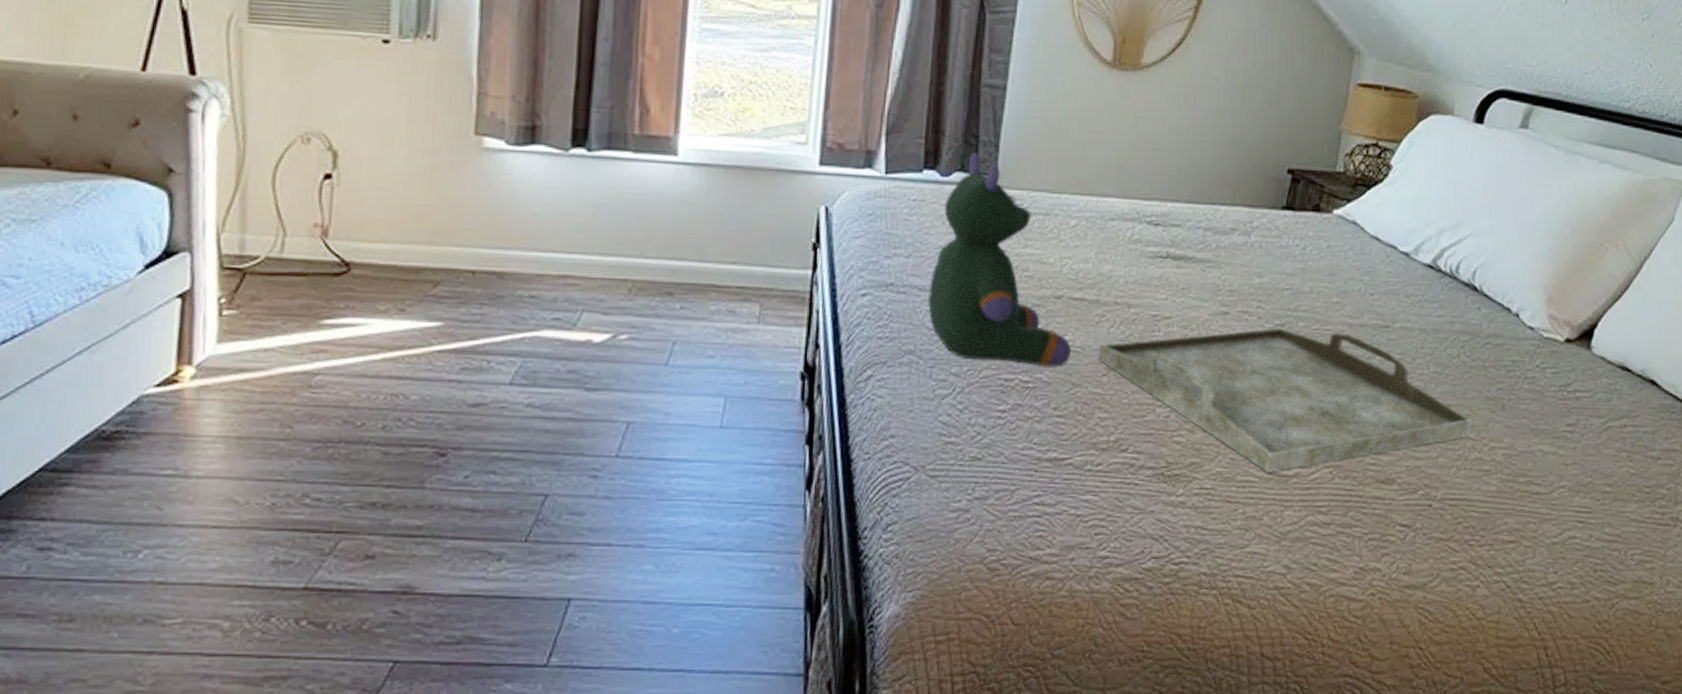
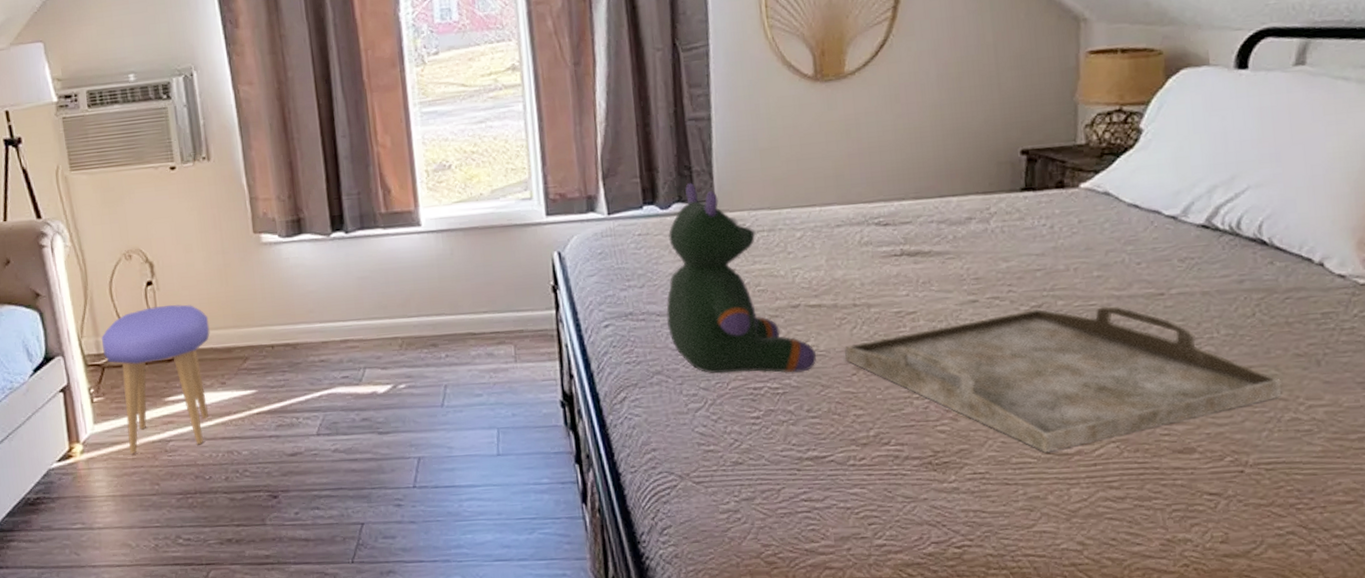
stool: none [248,205,398,387] -> present [101,304,210,454]

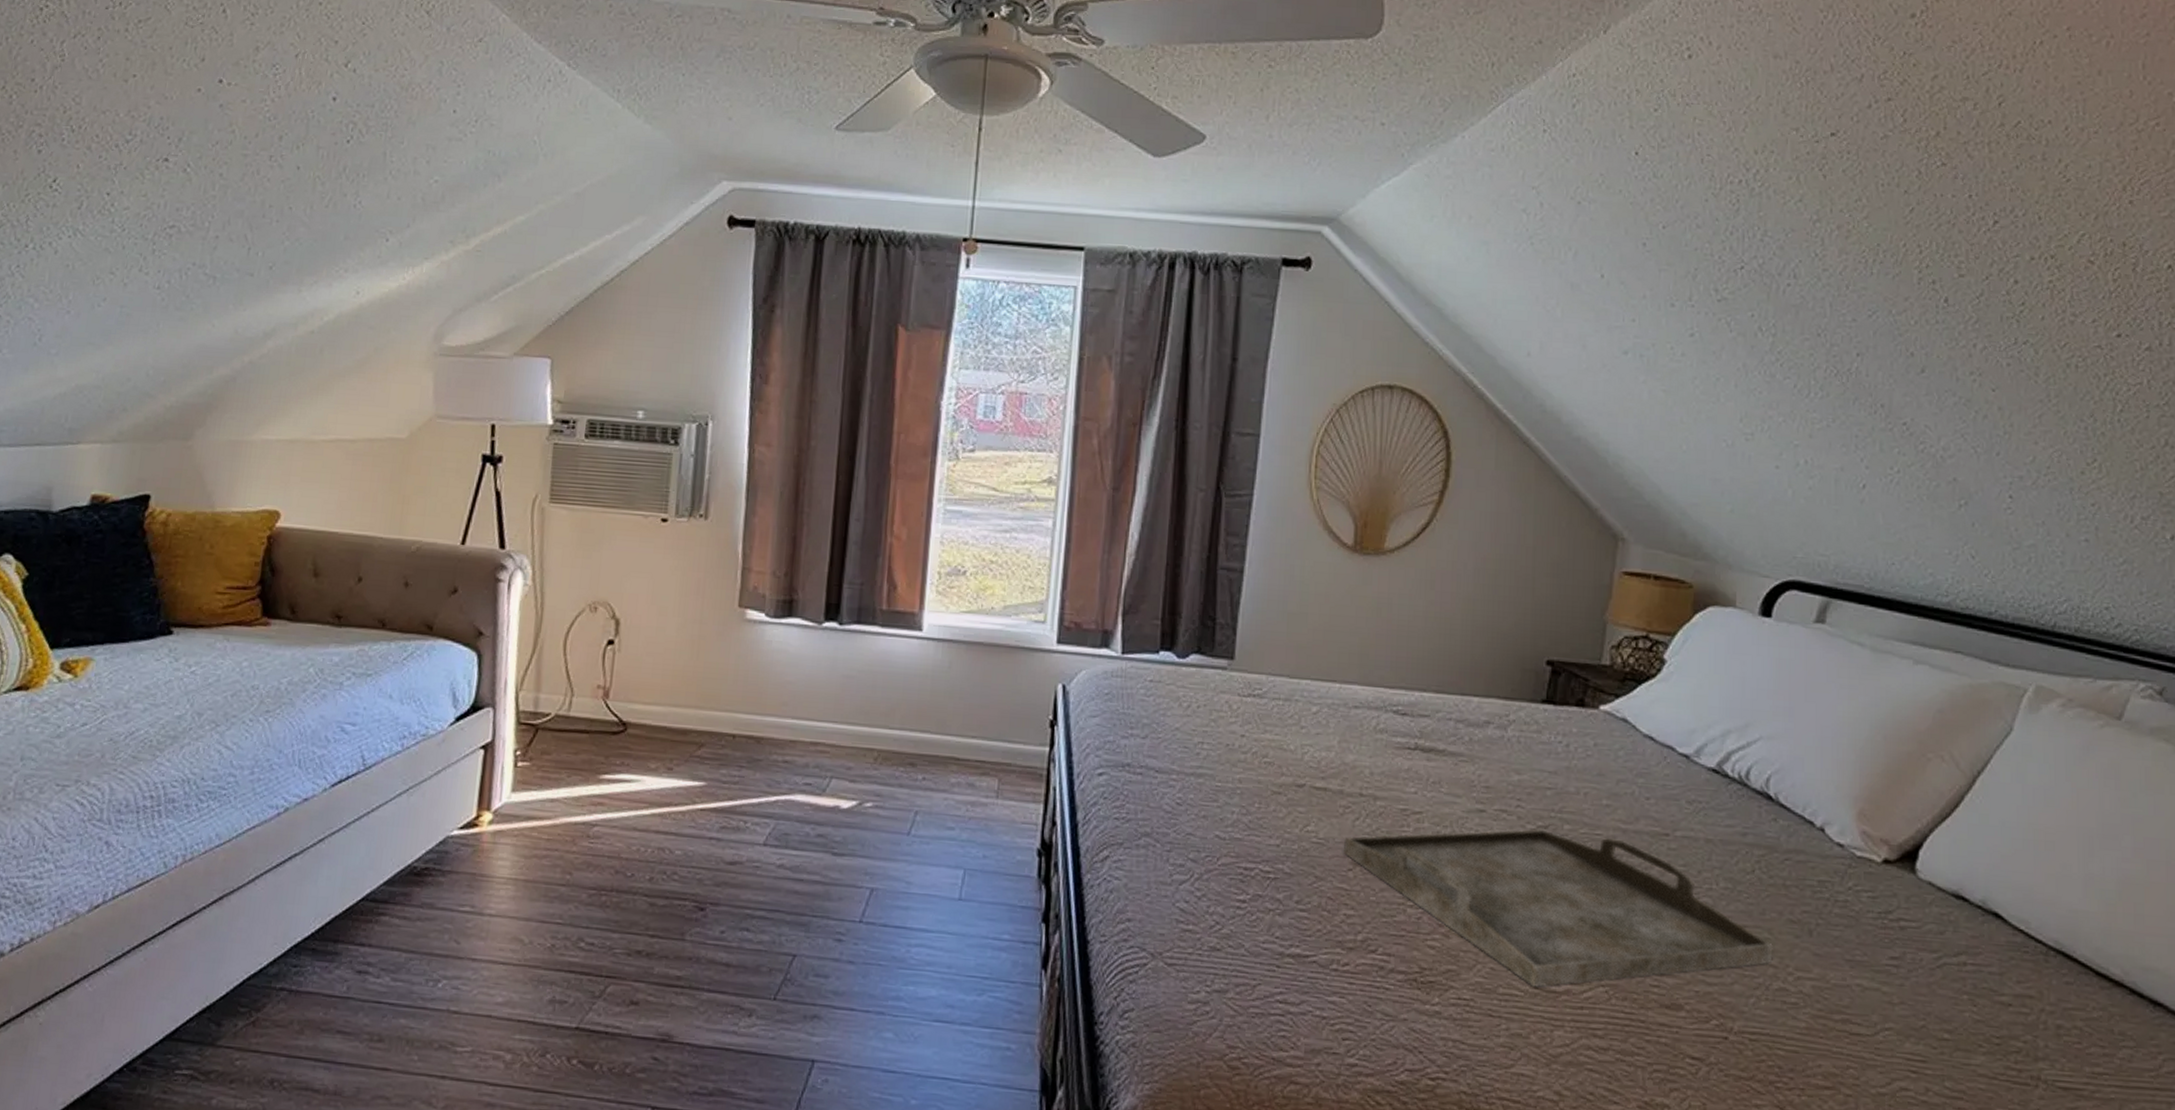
stool: present [101,304,210,454] -> none [541,669,669,835]
stuffed bear: present [666,182,817,374] -> none [1164,634,1315,859]

